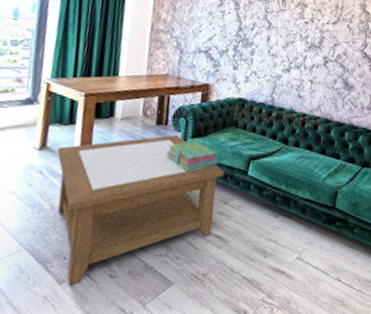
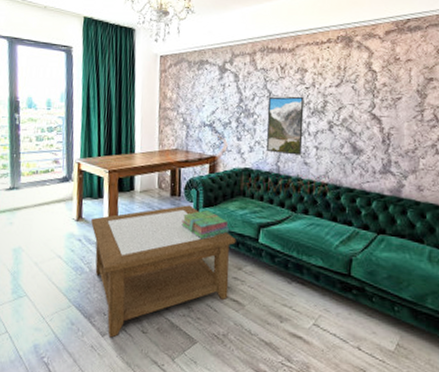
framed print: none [262,28,303,88] -> present [267,96,304,155]

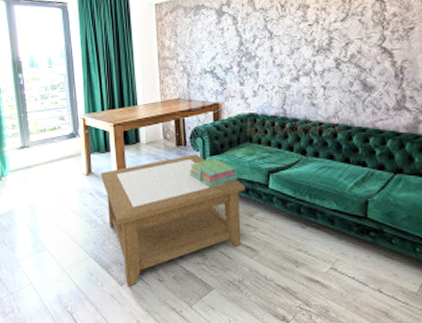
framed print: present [267,96,304,155] -> none [269,34,309,97]

